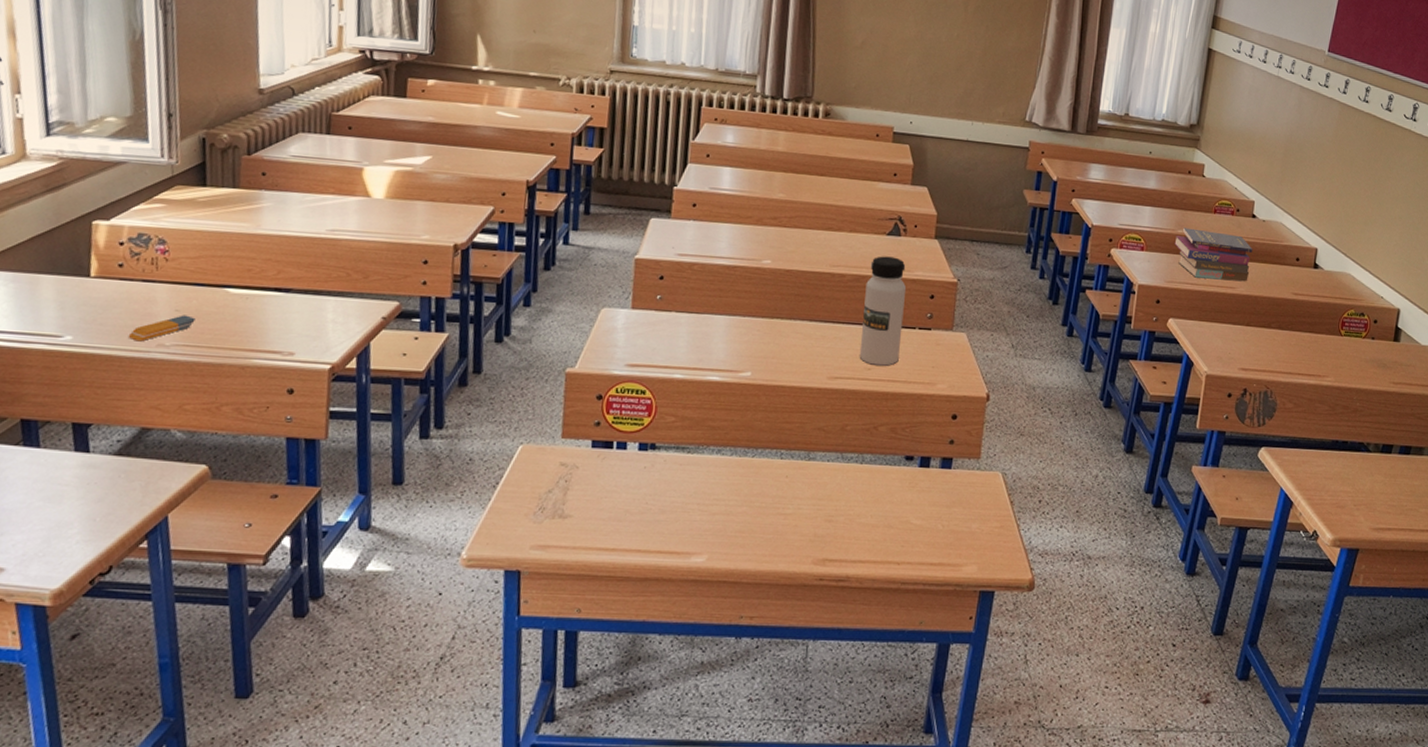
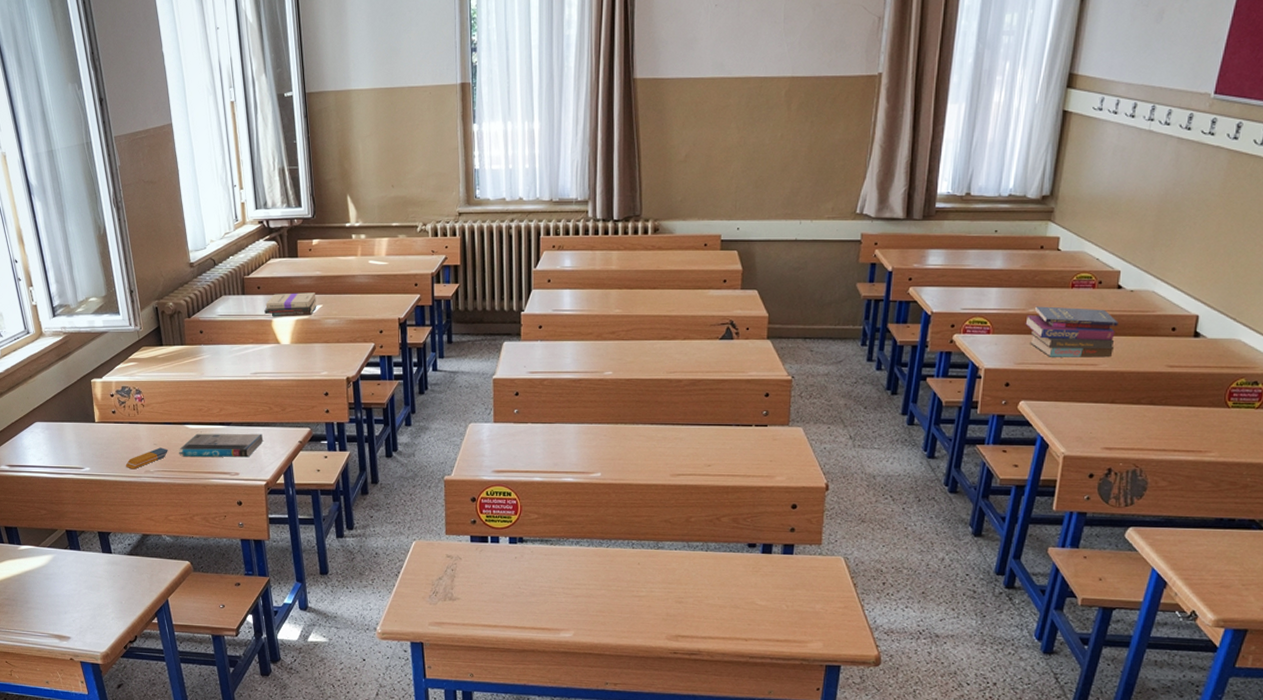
book: none [211,300,334,334] -> present [179,433,264,458]
books: none [354,137,425,168] -> present [264,293,317,317]
water bottle: present [859,256,907,367] -> none [699,360,742,463]

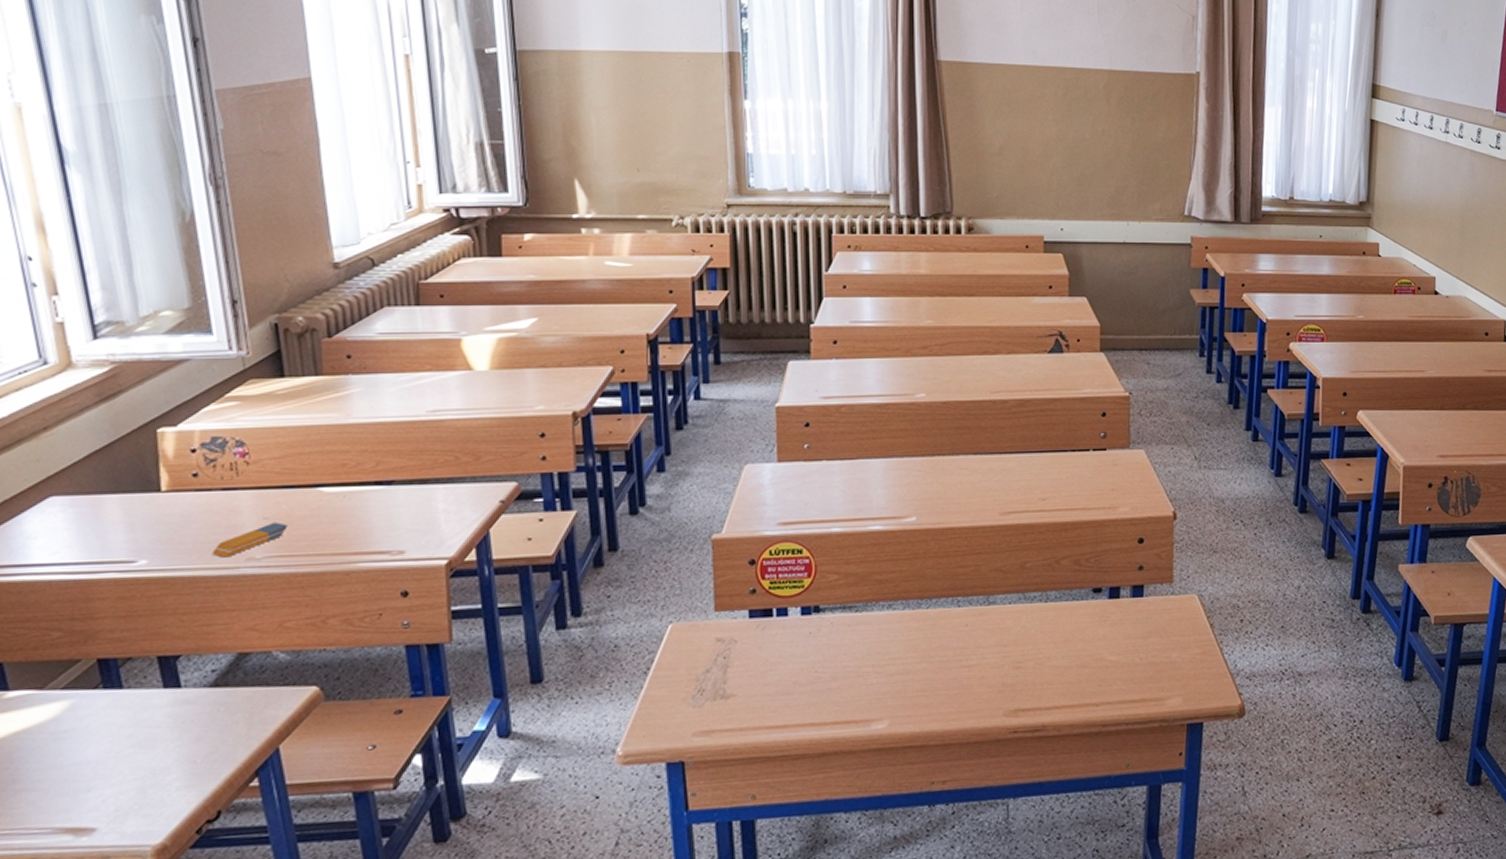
book: present [179,433,264,458] -> none [306,493,445,534]
books: present [264,293,317,317] -> none [450,302,530,335]
books: present [1025,306,1118,358] -> none [1356,312,1439,364]

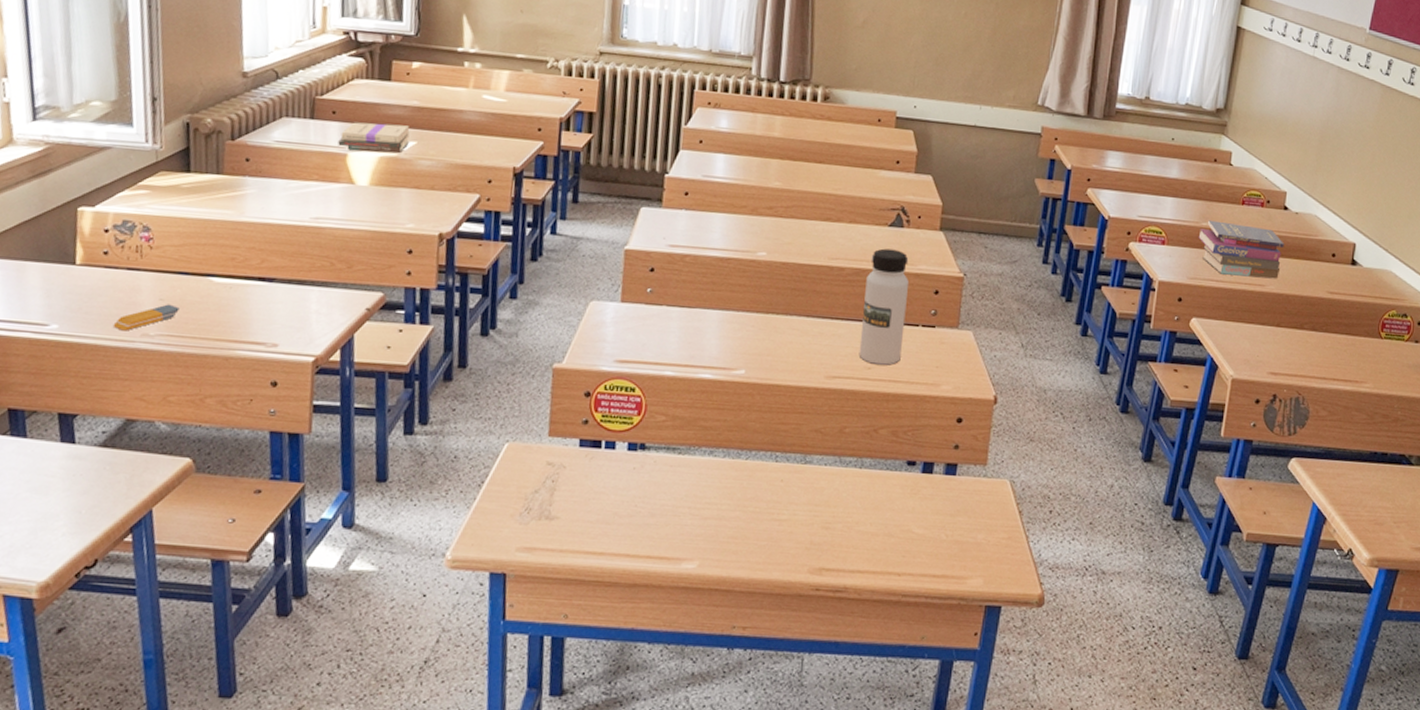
books: none [450,302,530,335] -> present [338,122,410,154]
water bottle: none [1031,376,1076,496] -> present [858,248,910,367]
books: none [1356,312,1439,364] -> present [1198,220,1284,279]

